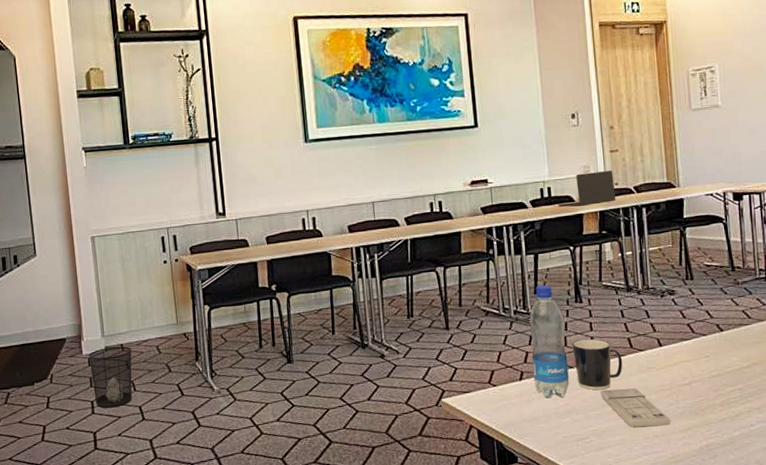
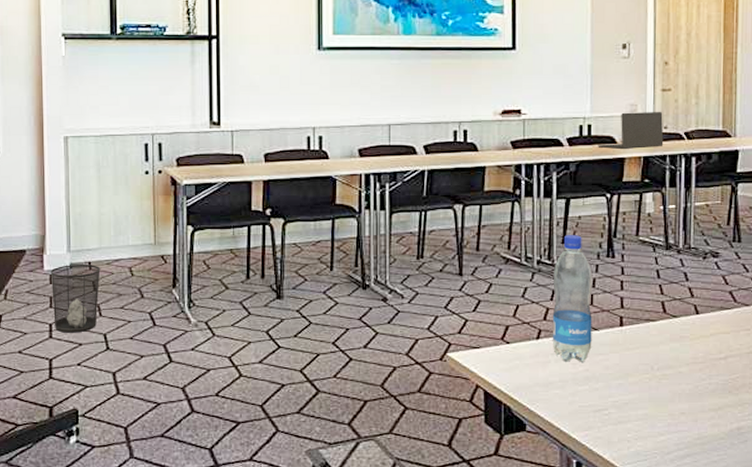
mug: present [572,338,623,391] -> none [599,298,654,357]
mobile phone: present [600,388,670,427] -> none [625,357,700,403]

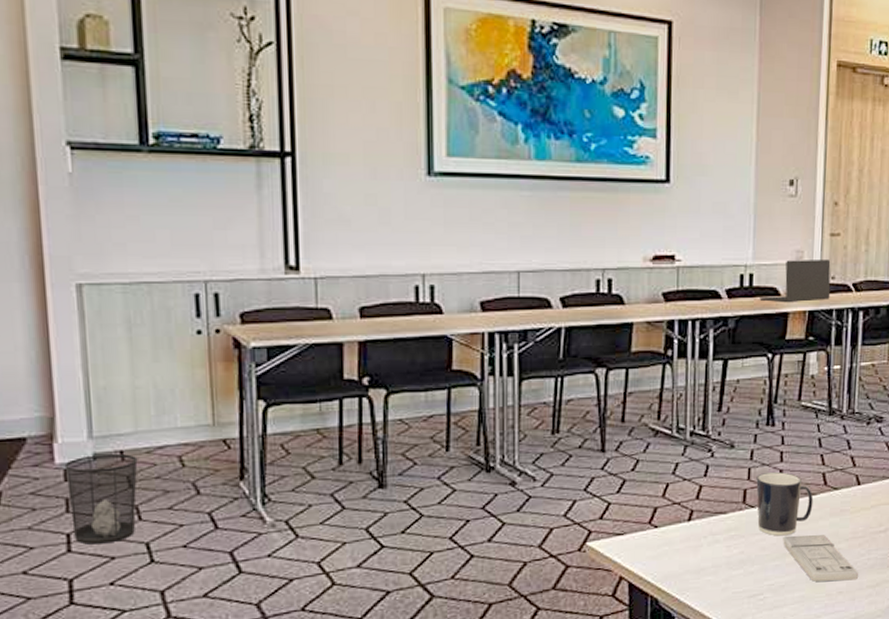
bottle: present [552,235,593,362] -> none [705,401,751,545]
mug: none [599,298,654,357] -> present [756,471,814,536]
mobile phone: none [625,357,700,403] -> present [783,534,858,582]

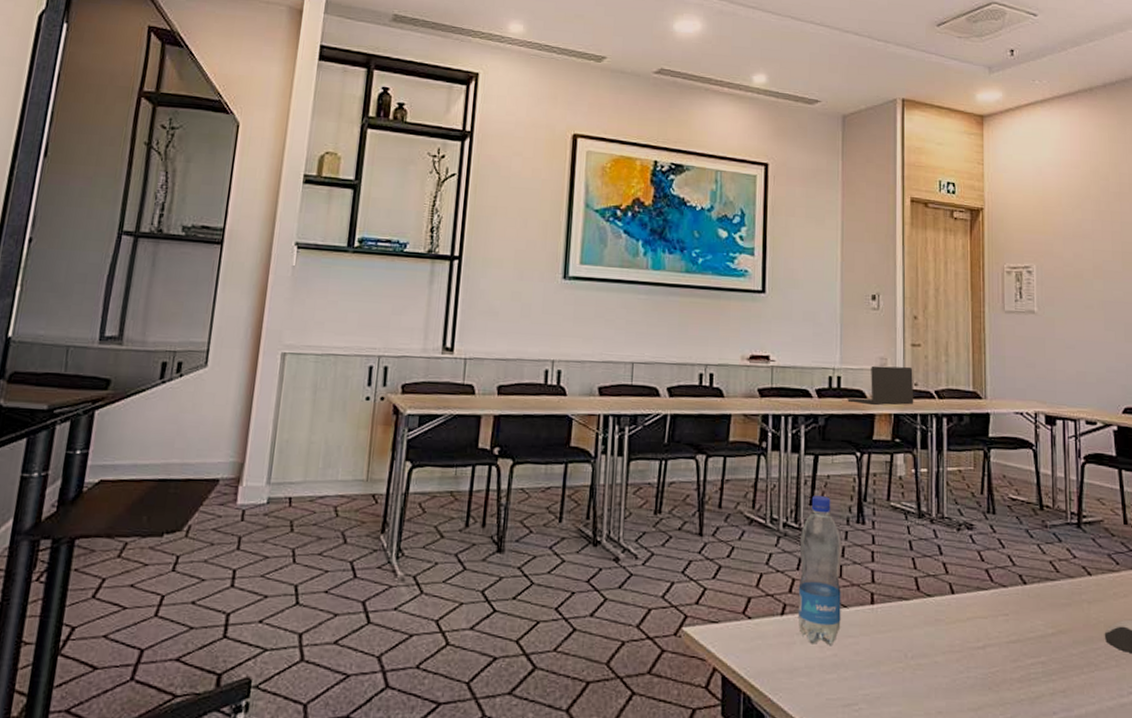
waste bin: present [64,453,138,545] -> none [239,499,302,582]
bottle: none [705,401,751,545] -> present [798,496,842,645]
mug: present [756,471,814,536] -> none [848,571,907,642]
mobile phone: present [783,534,858,582] -> none [877,641,958,700]

